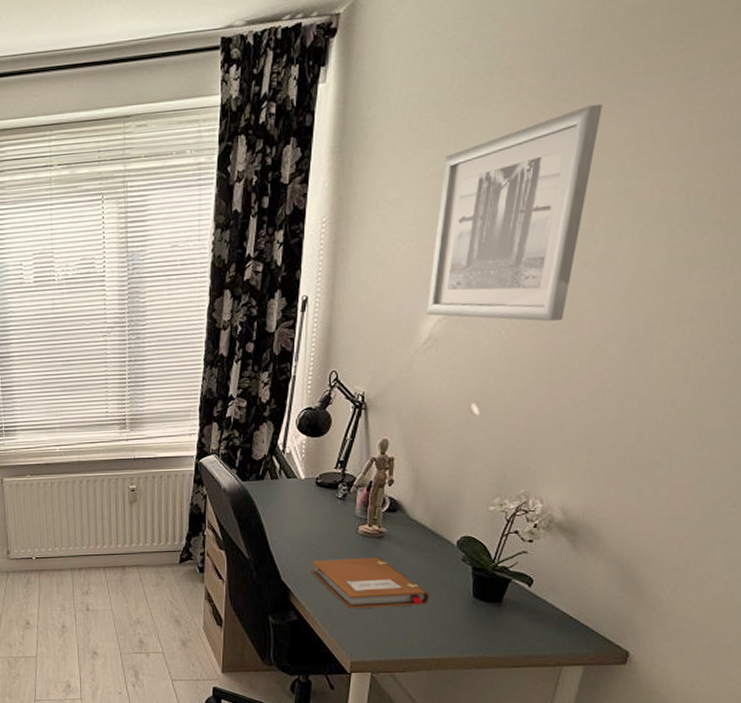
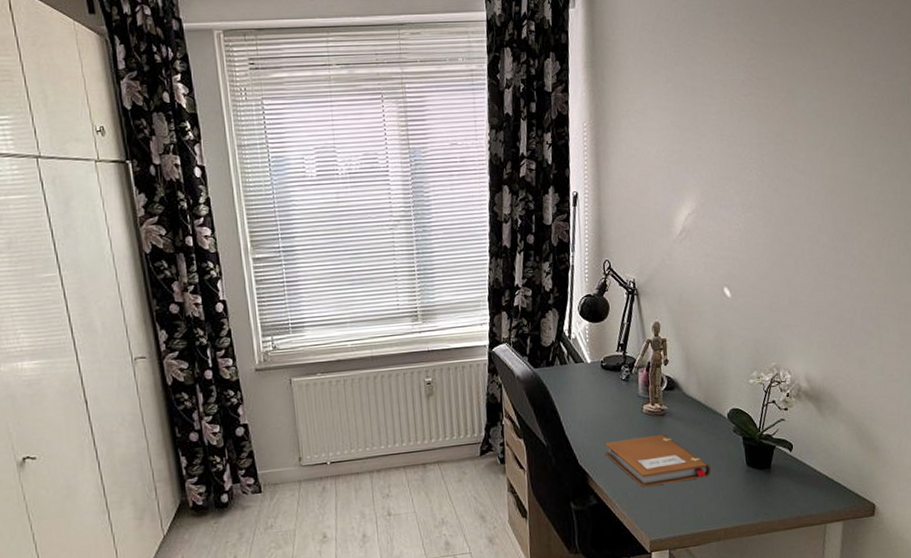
wall art: present [426,103,603,322] -> none [677,40,790,215]

